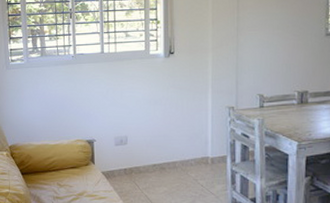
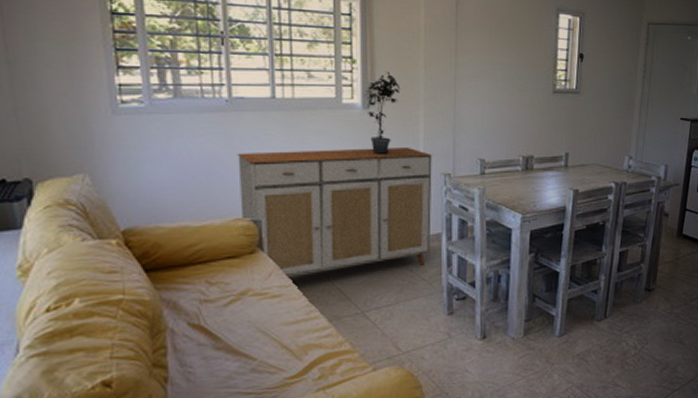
sideboard: none [79,85,220,185] -> present [238,146,433,279]
potted plant: none [166,27,194,92] -> present [364,71,401,154]

